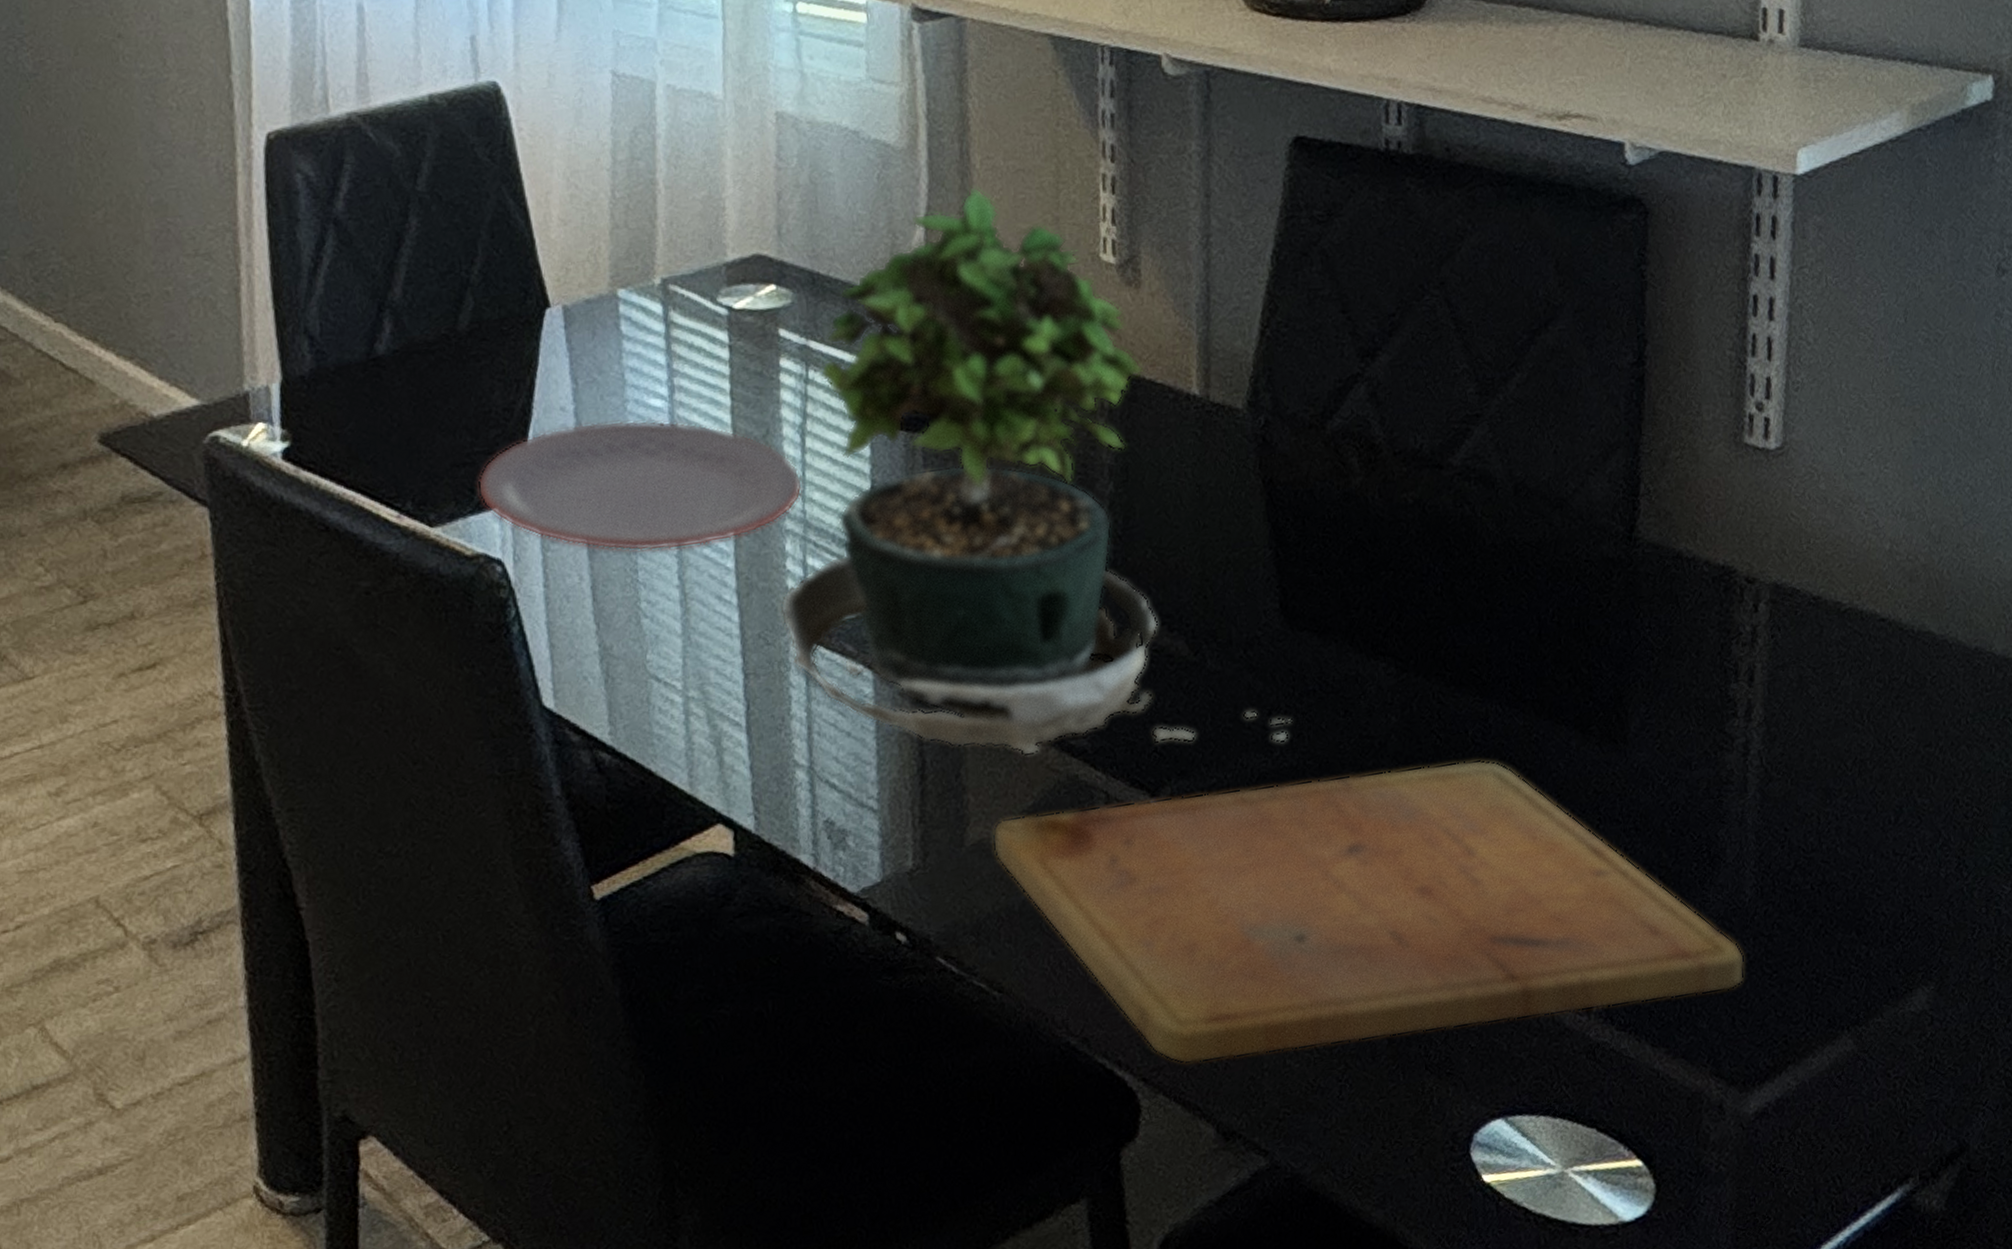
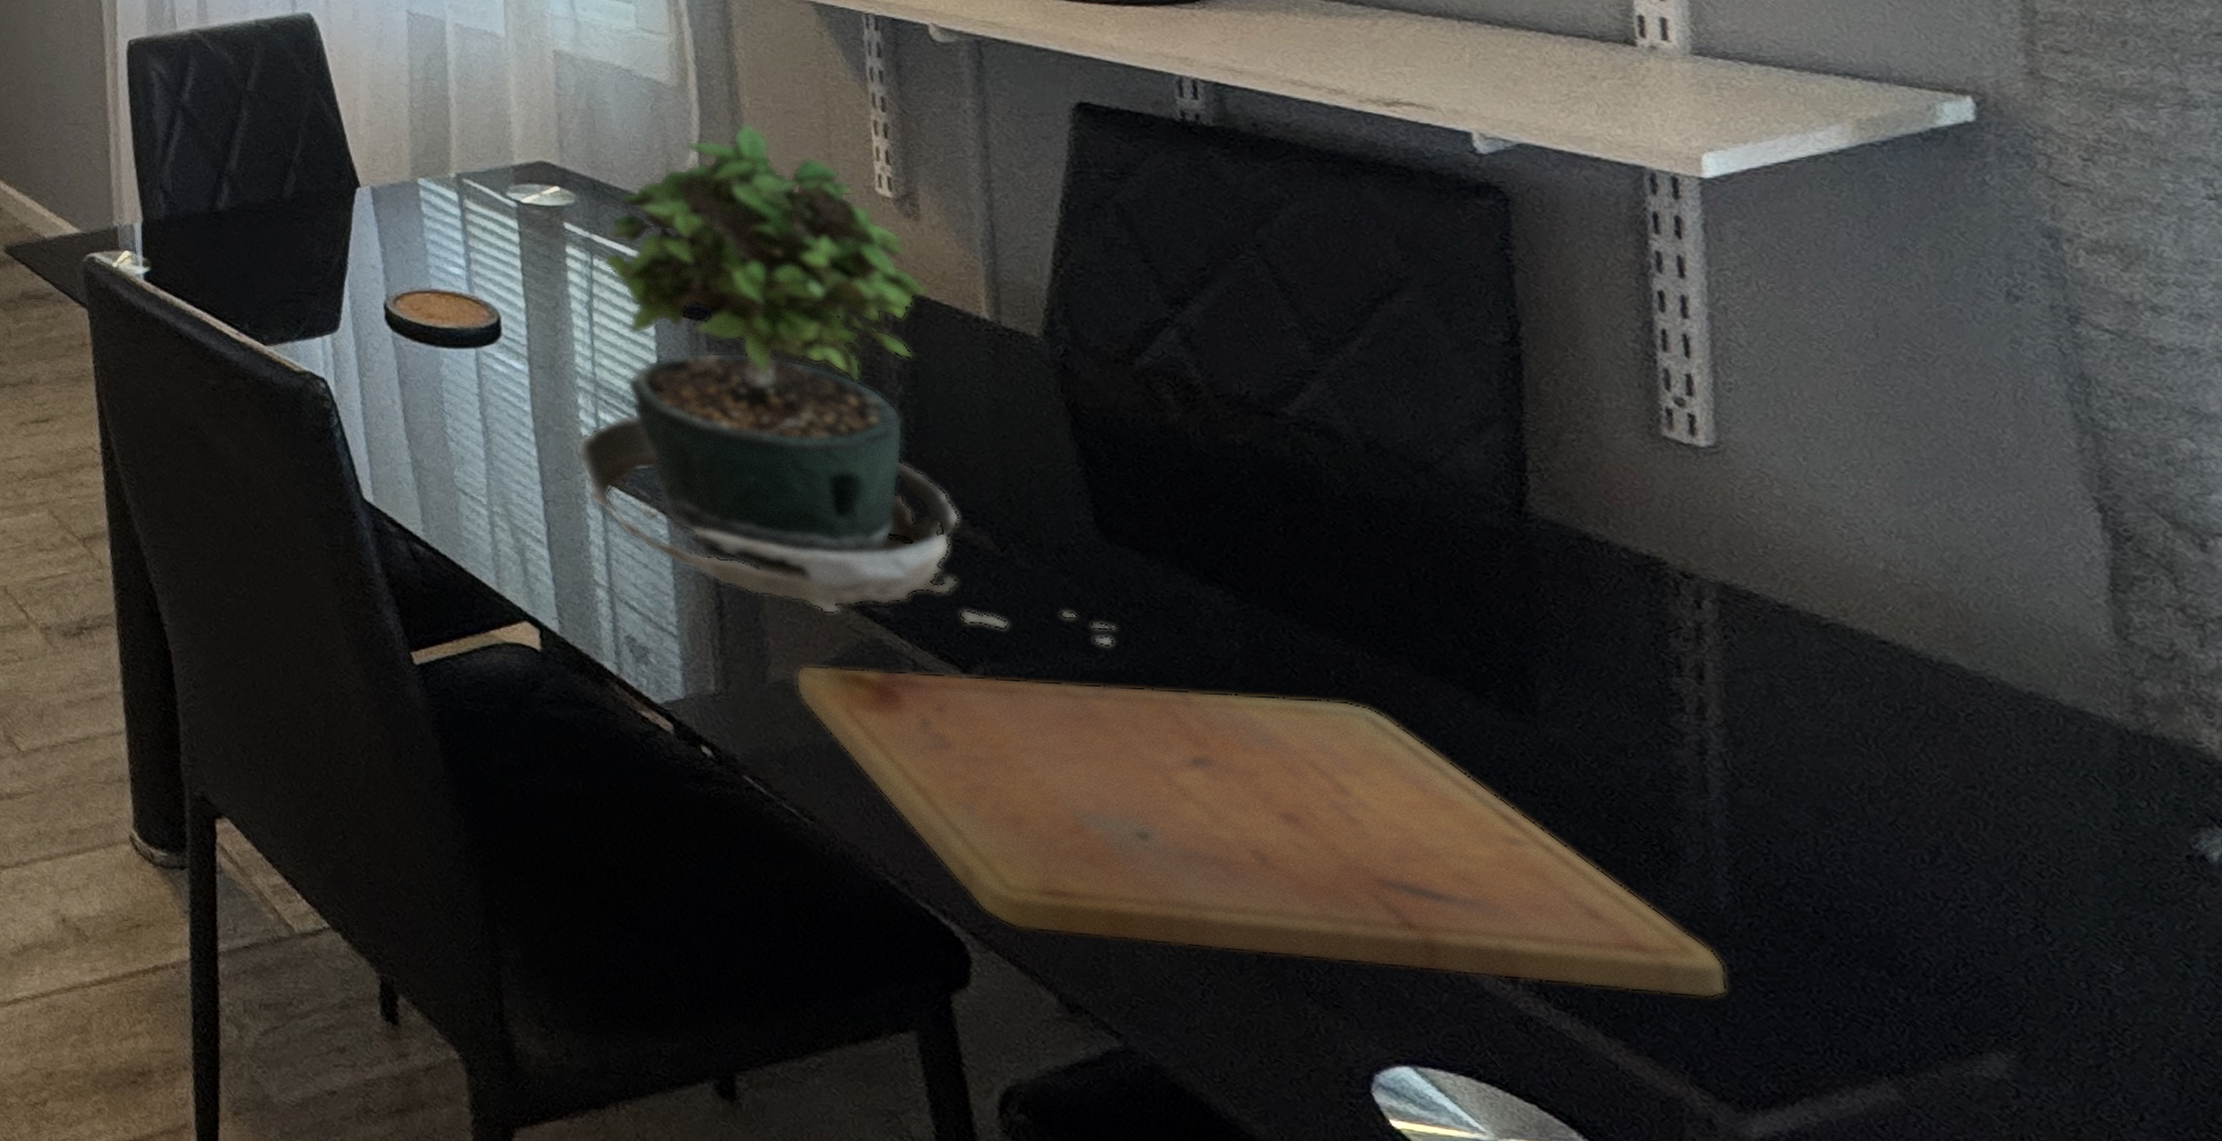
plate: present [477,419,803,552] -> none [302,280,593,390]

